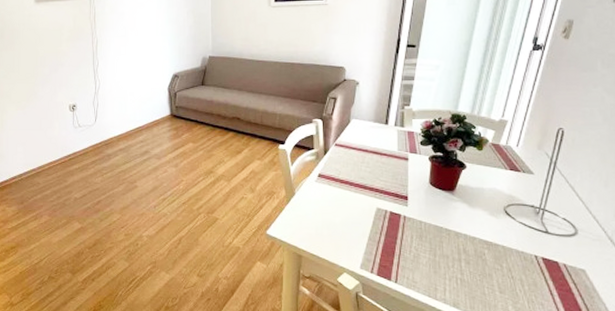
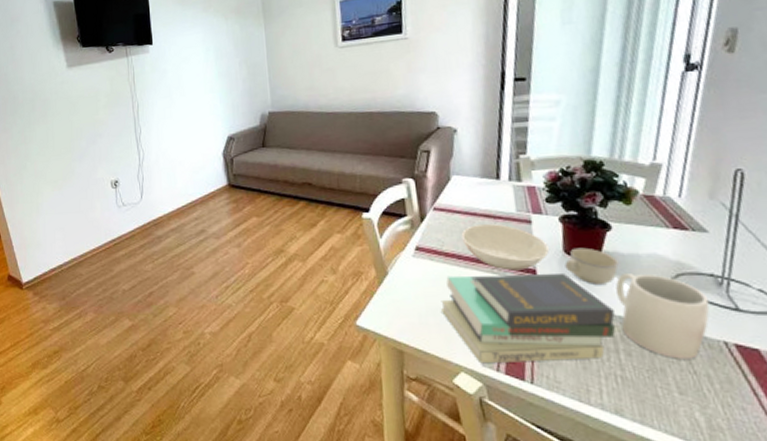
books: none [334,198,461,267] -> present [441,274,616,364]
soup bowl: none [354,159,420,196] -> present [461,224,550,271]
cup: none [429,181,468,210] -> present [564,247,619,285]
mug: none [464,201,528,268] -> present [616,272,710,359]

